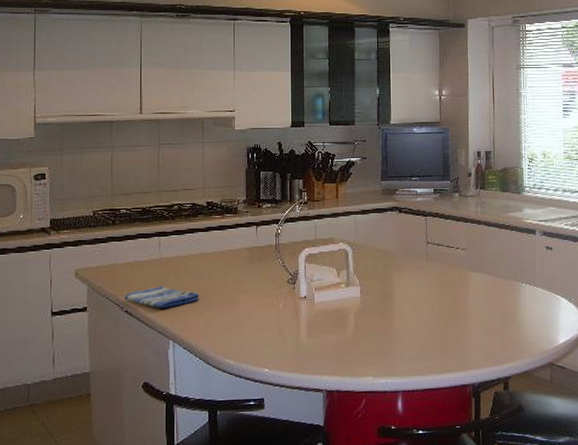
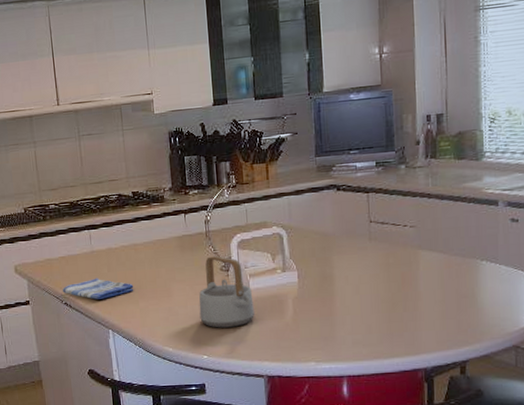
teapot: none [264,268,317,341] -> present [199,256,254,328]

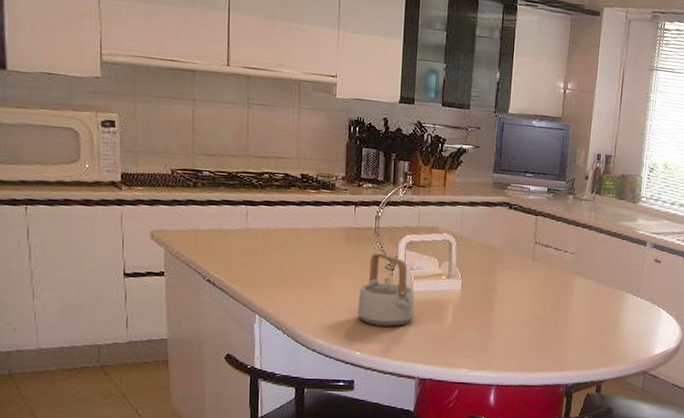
dish towel: present [62,278,134,300] -> none [206,258,290,281]

